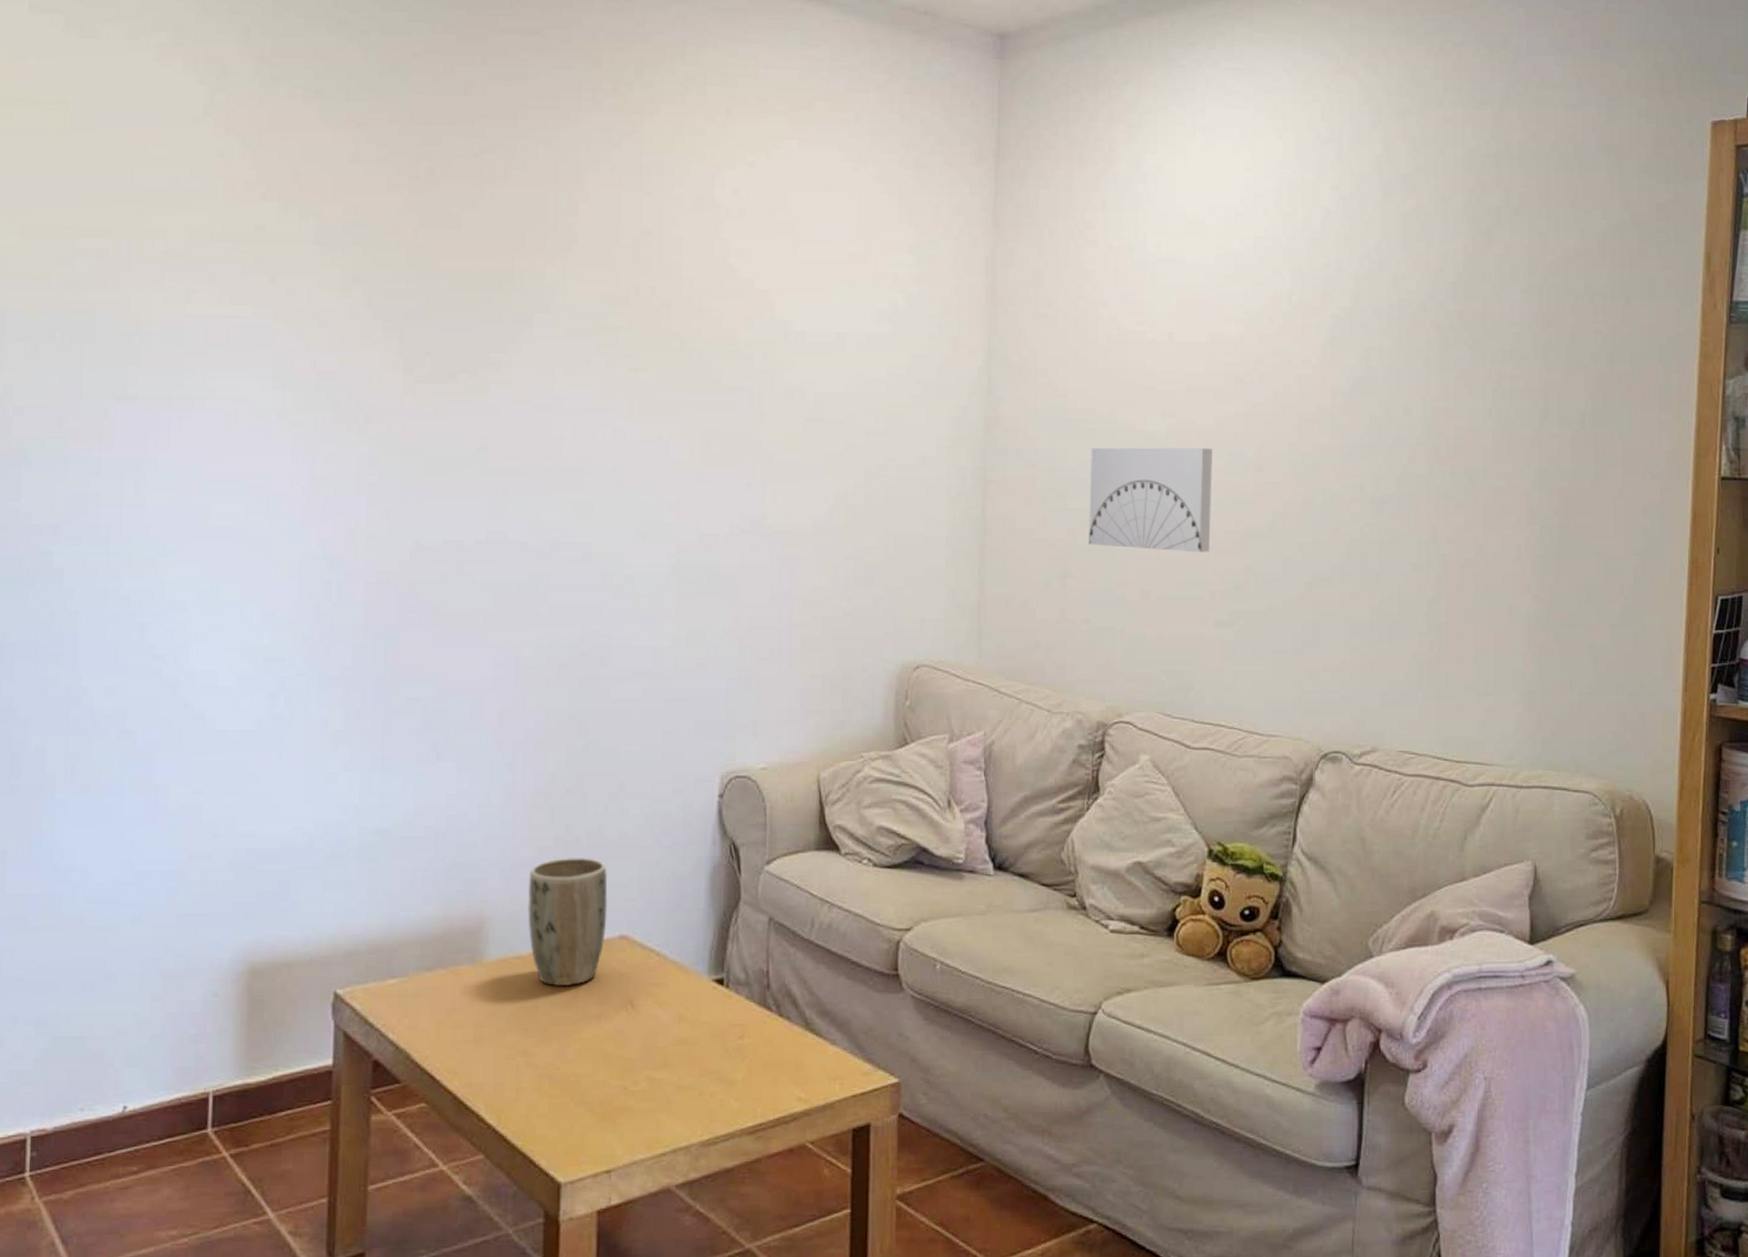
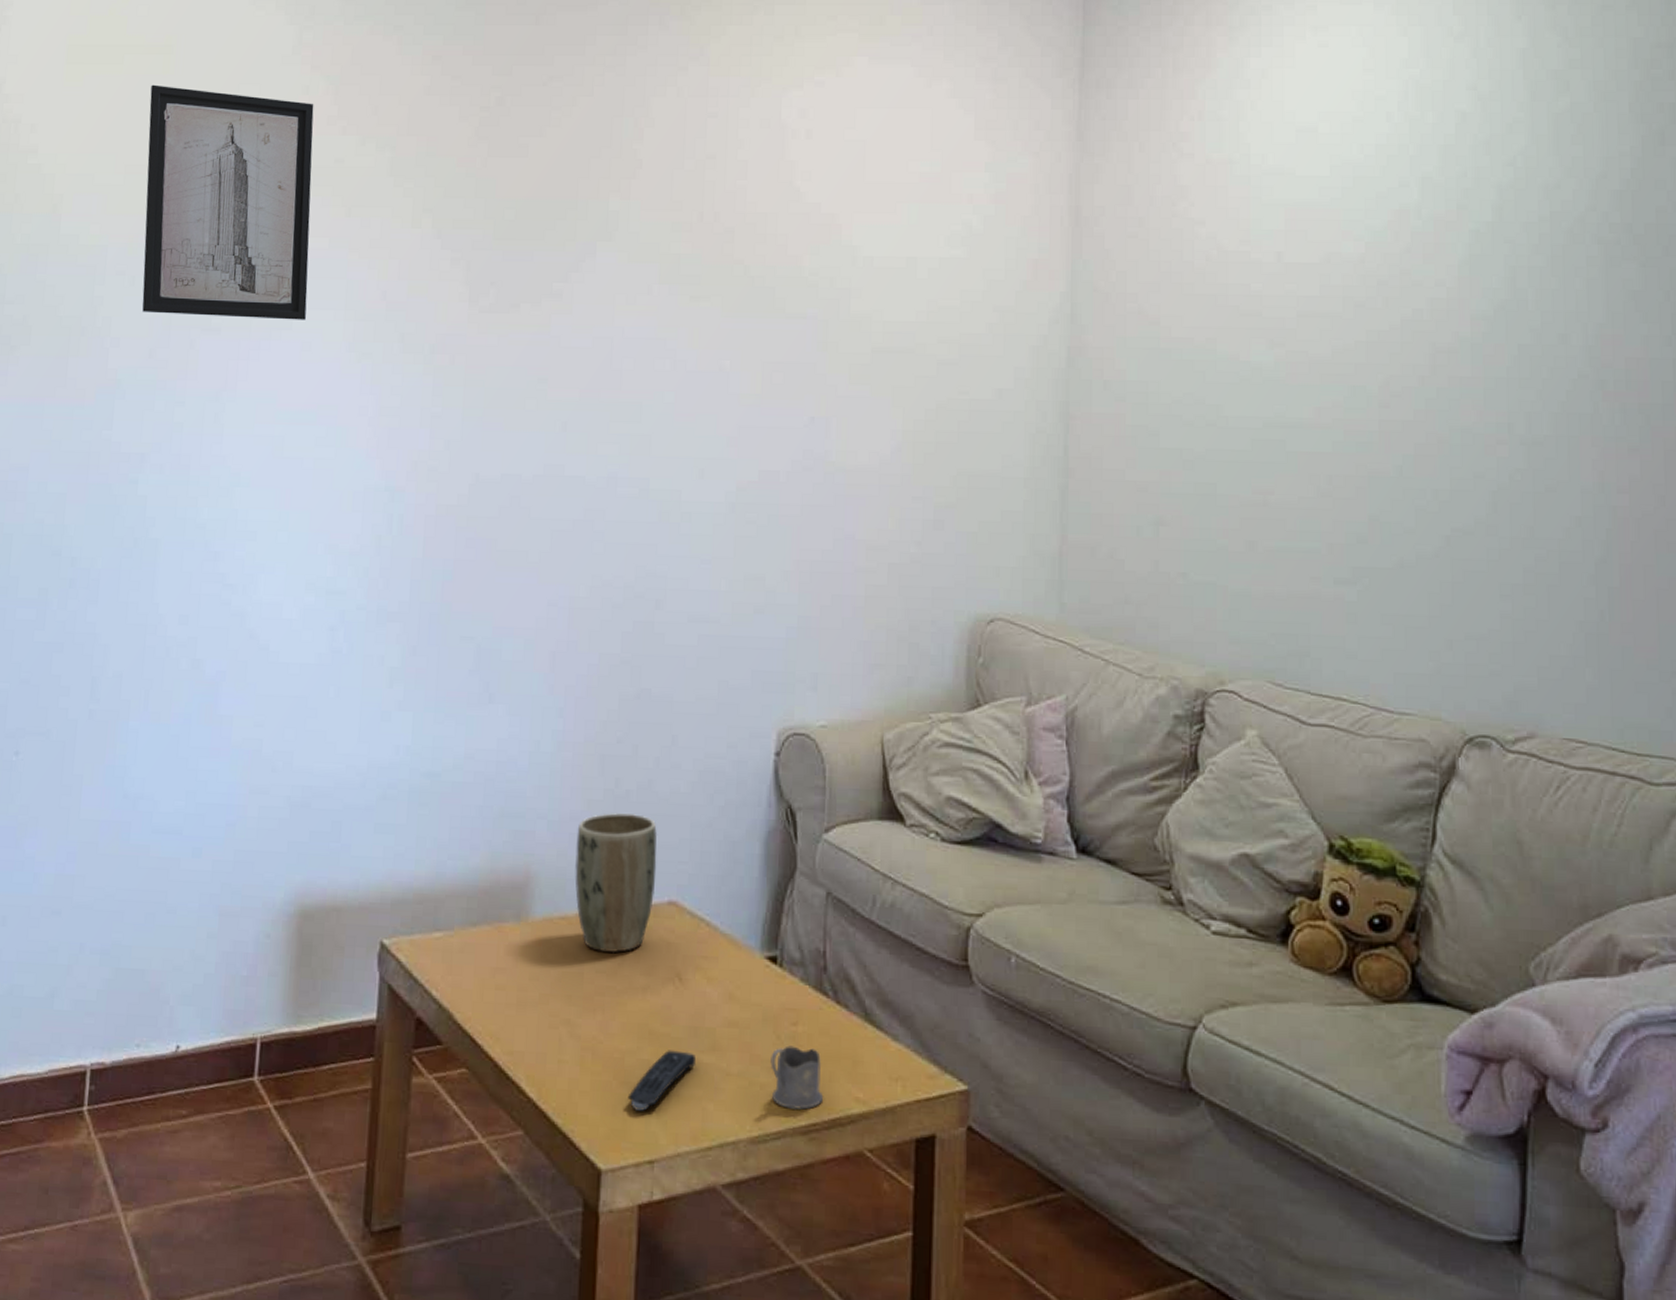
wall art: none [45,142,231,389] -> present [142,84,314,320]
remote control: none [584,1070,650,1127] -> present [627,1050,697,1111]
tea glass holder: none [719,1057,769,1113] -> present [770,1045,824,1110]
wall art: present [1089,447,1212,553] -> none [1185,380,1329,500]

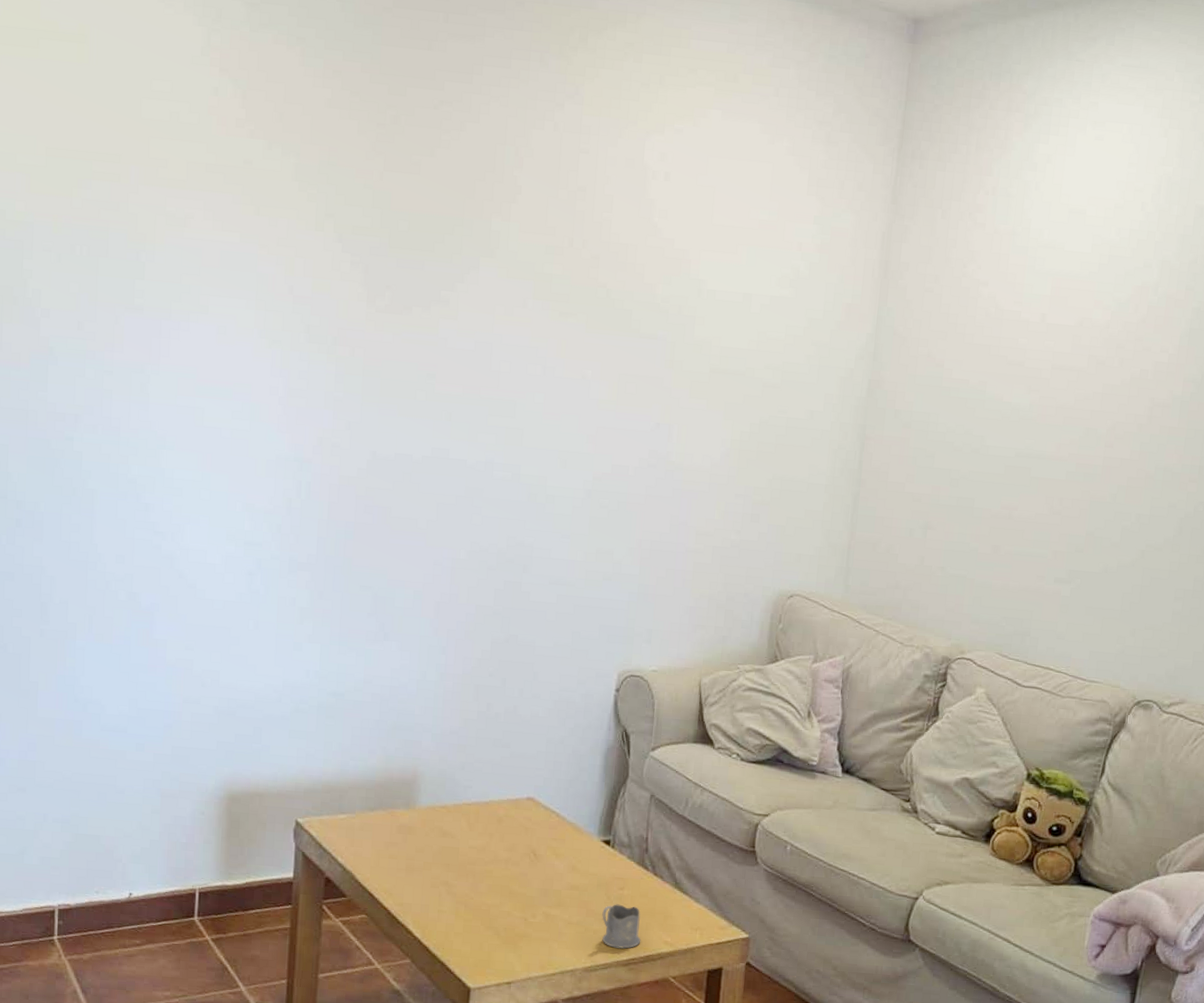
wall art: present [142,84,314,320] -> none [66,71,223,307]
plant pot: present [575,813,657,954] -> none [453,729,520,834]
remote control: present [627,1050,697,1111] -> none [492,905,546,948]

